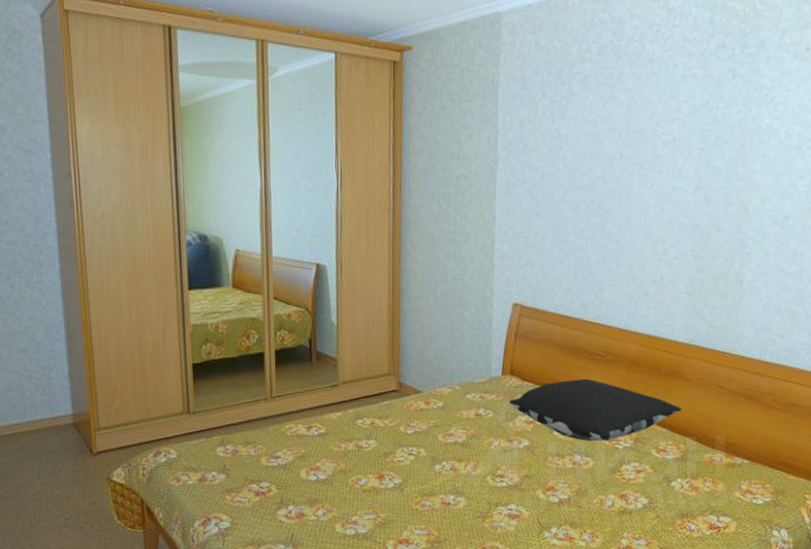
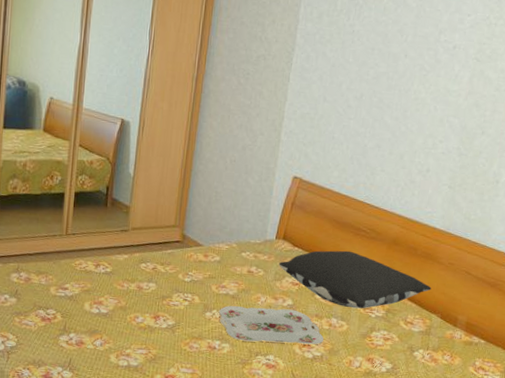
serving tray: none [450,451,570,492] -> present [219,306,324,345]

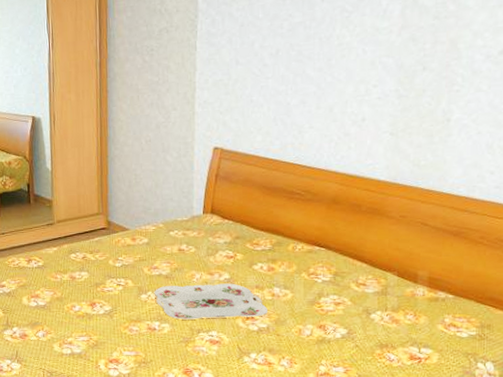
pillow: present [279,250,432,309] -> none [210,216,383,276]

